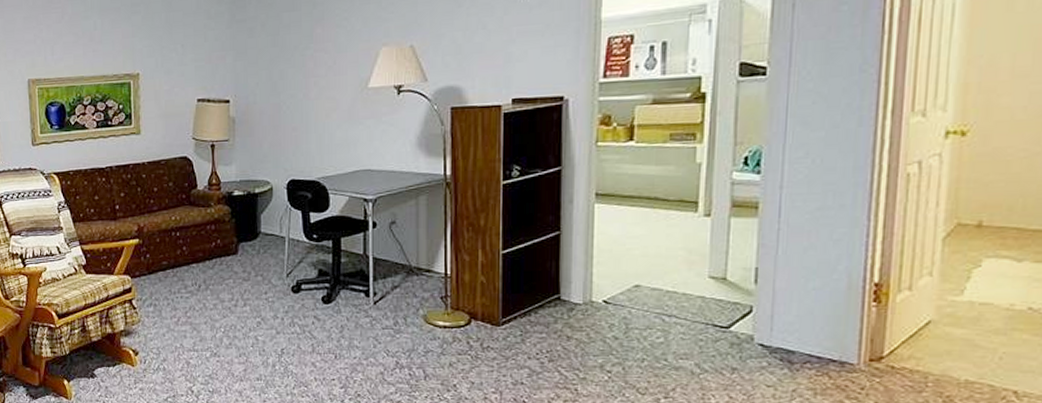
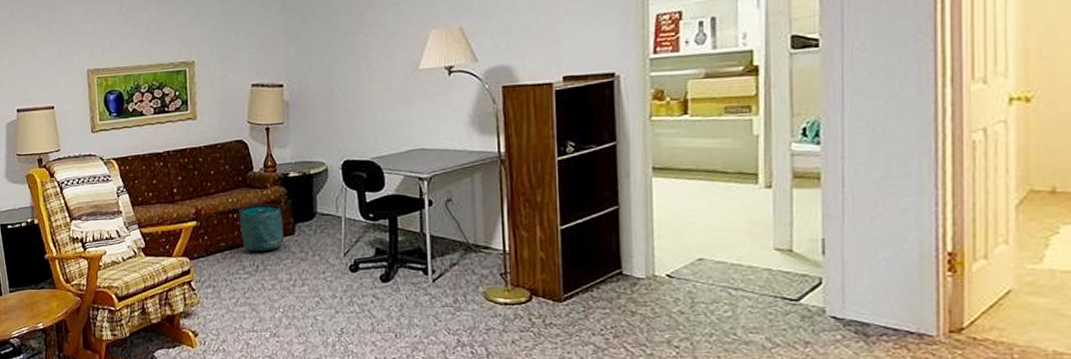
storage basket: none [179,221,227,271] -> present [236,202,284,252]

